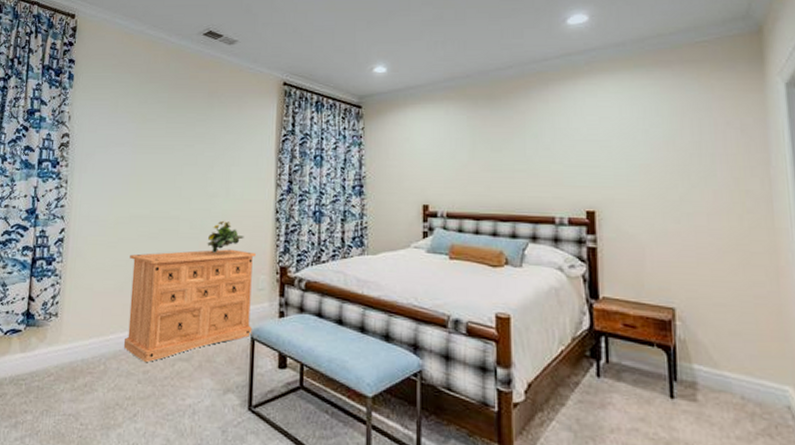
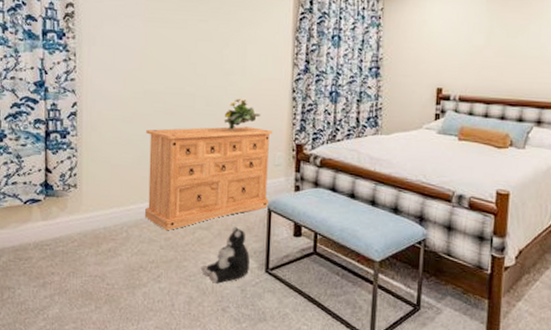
plush toy: none [180,358,231,424] -> present [201,227,250,284]

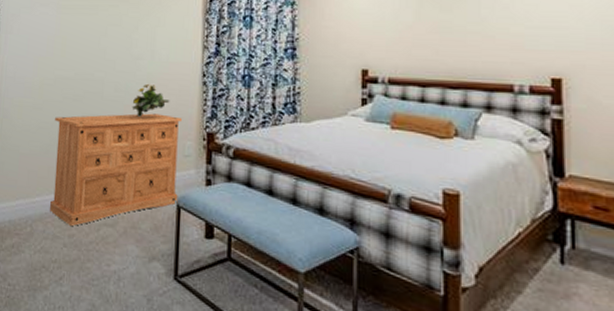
plush toy: present [201,227,250,284] -> none [105,225,157,291]

